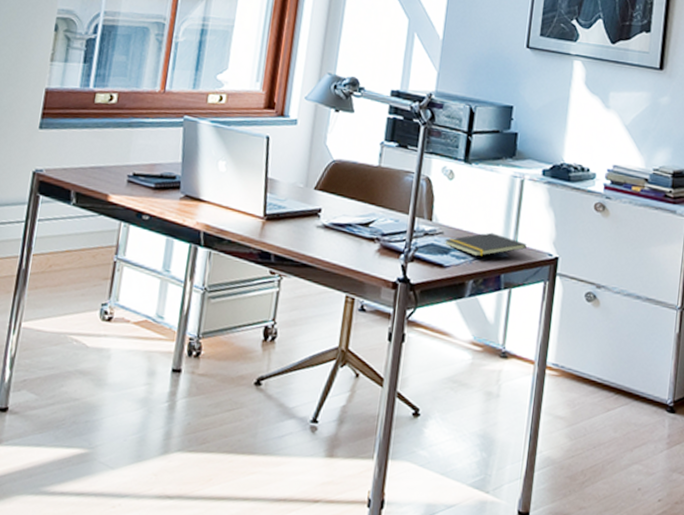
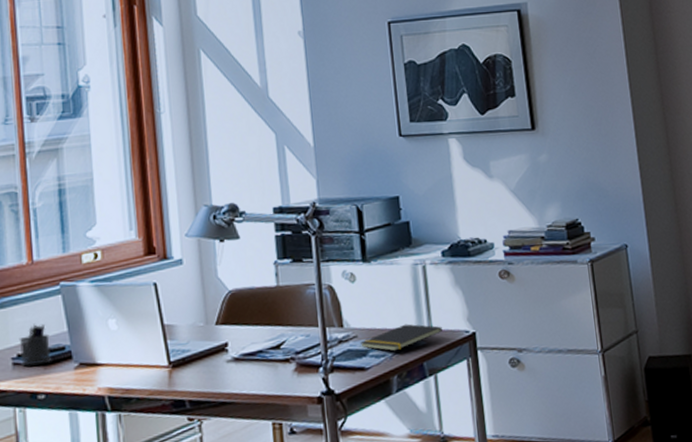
pen holder: none [135,148,165,188] -> present [19,323,51,366]

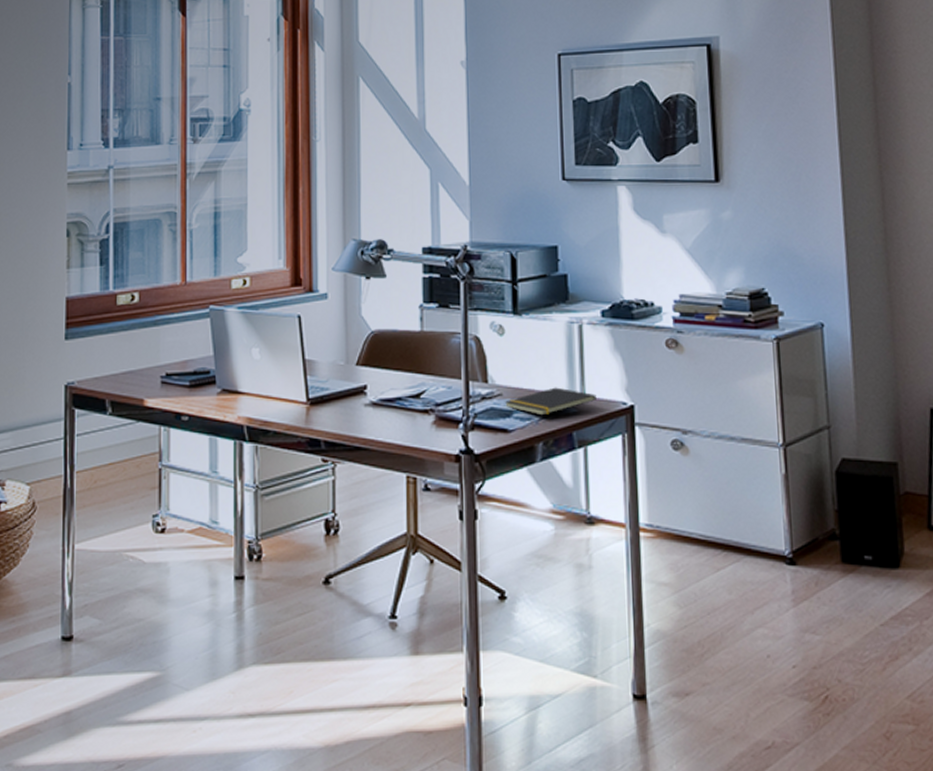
pen holder: present [19,323,51,366] -> none [168,344,196,386]

